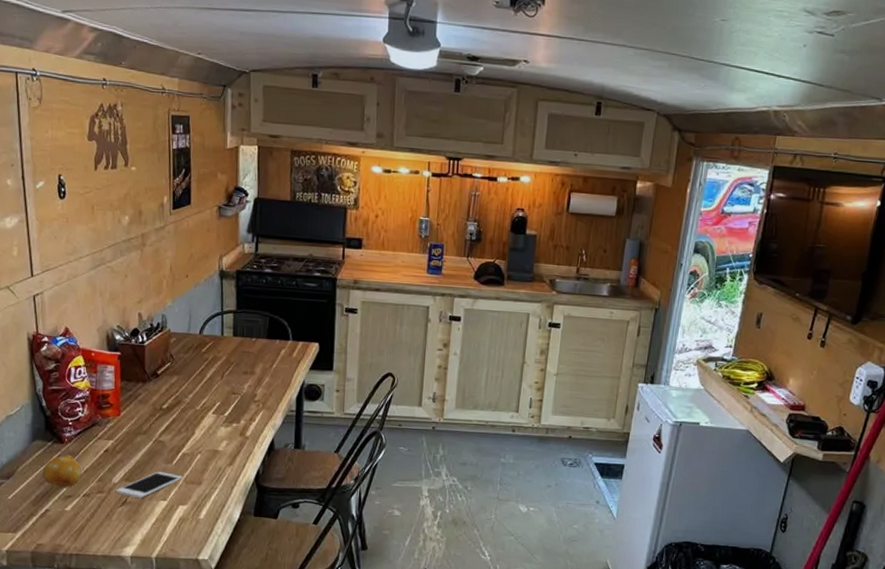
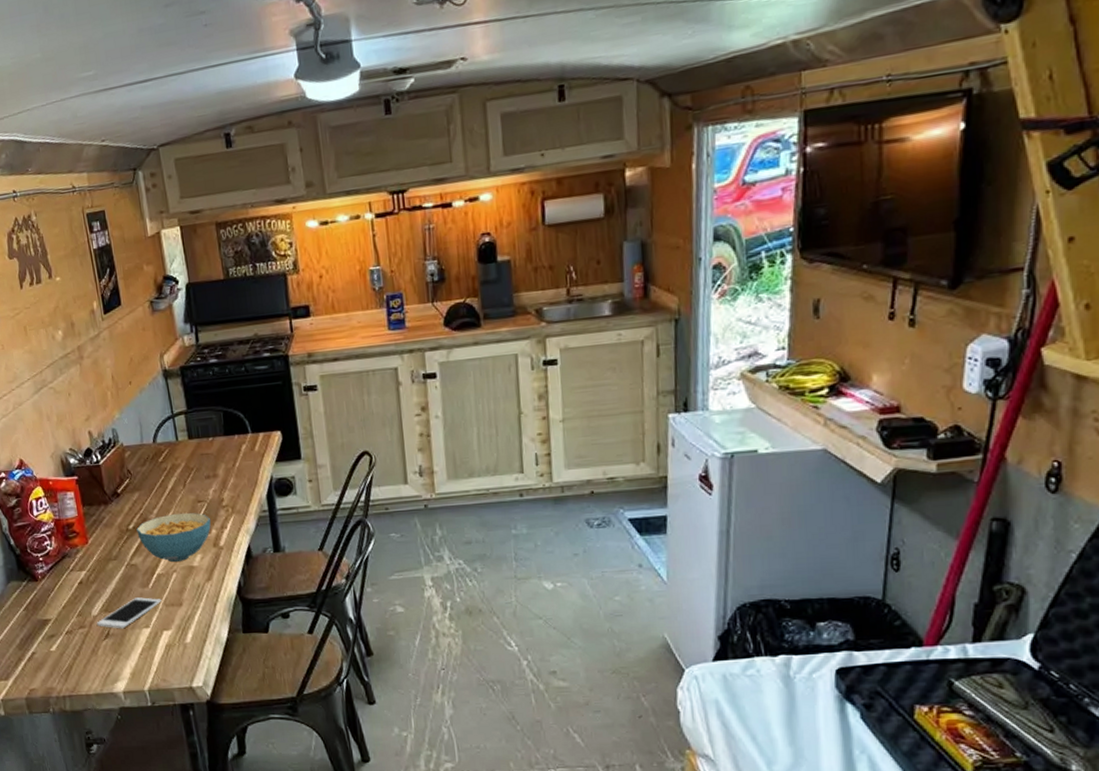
fruit: present [43,454,81,488] -> none [22,592,60,627]
cereal bowl: none [170,400,241,445] -> present [136,512,211,562]

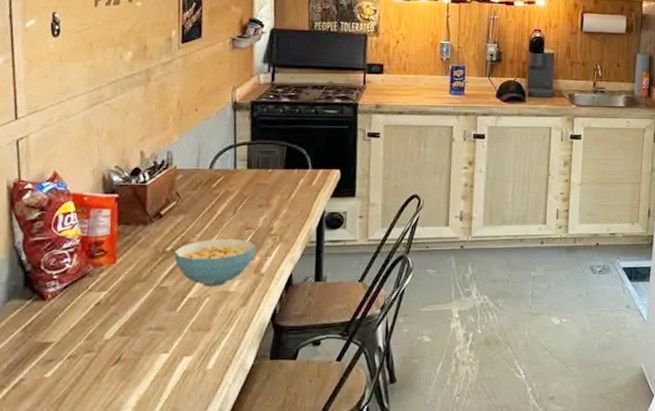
cell phone: present [96,597,162,629] -> none [107,321,188,354]

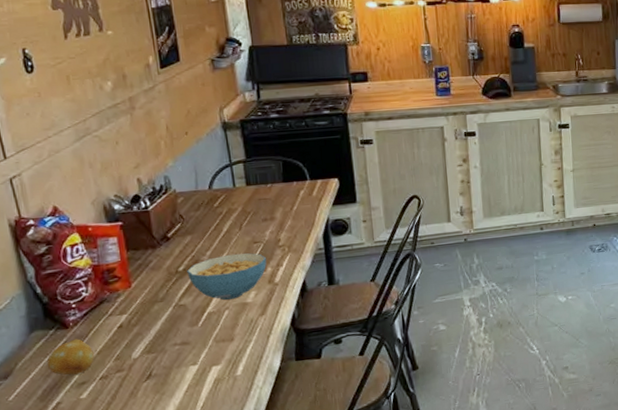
fruit: none [18,312,66,351] -> present [47,338,94,376]

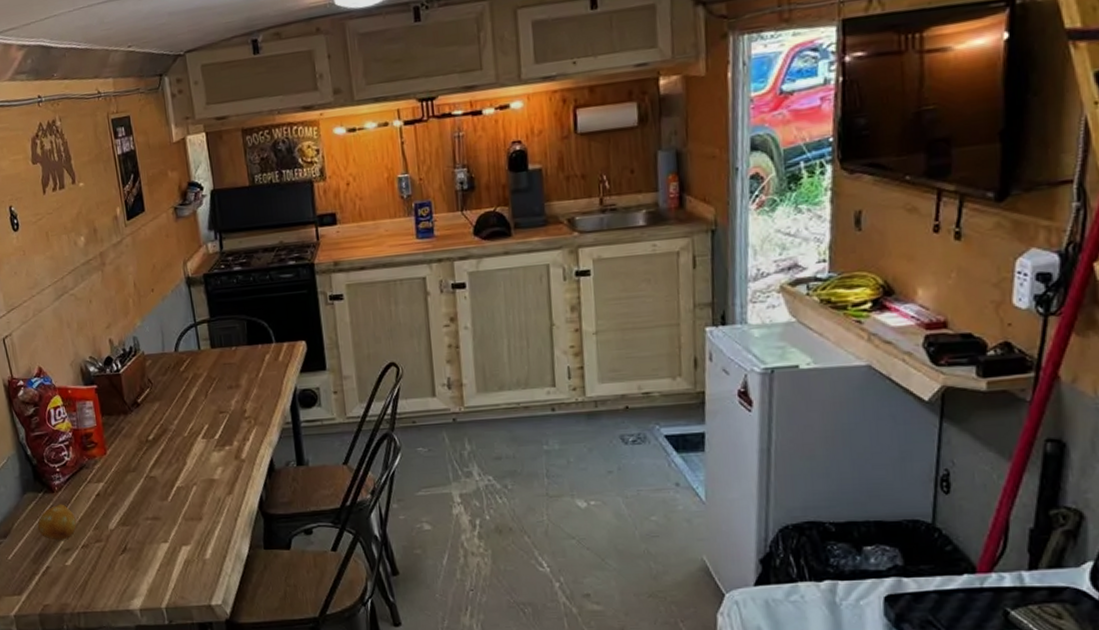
cereal bowl: present [187,253,267,300] -> none [156,424,233,474]

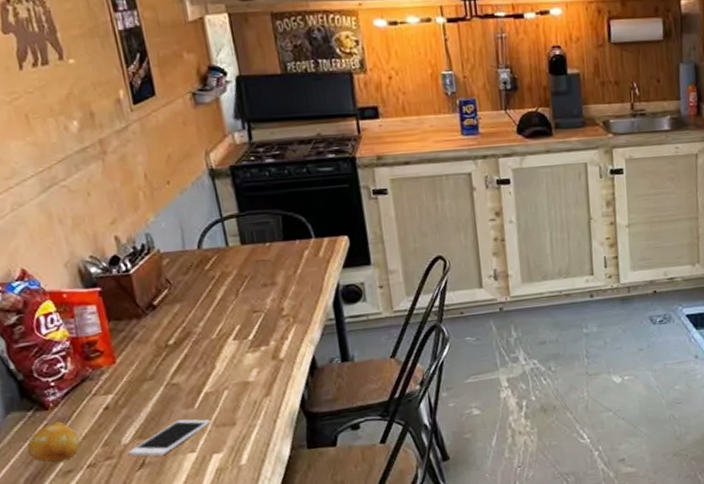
cell phone: none [113,511,181,544] -> present [127,419,210,457]

